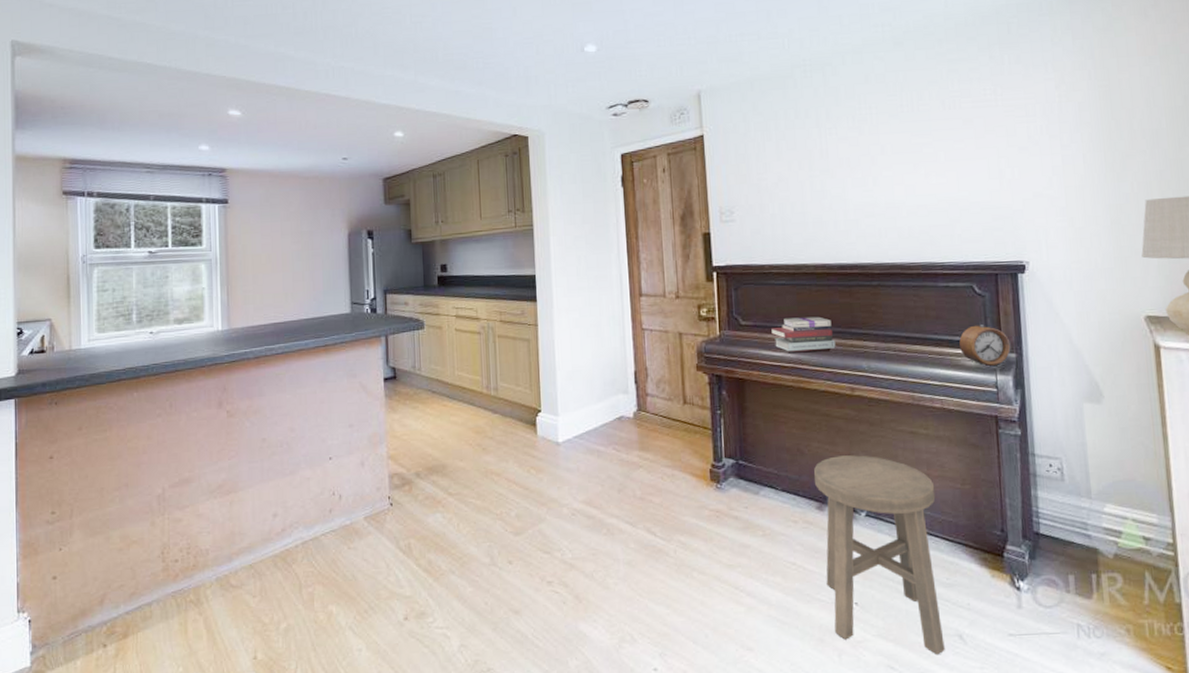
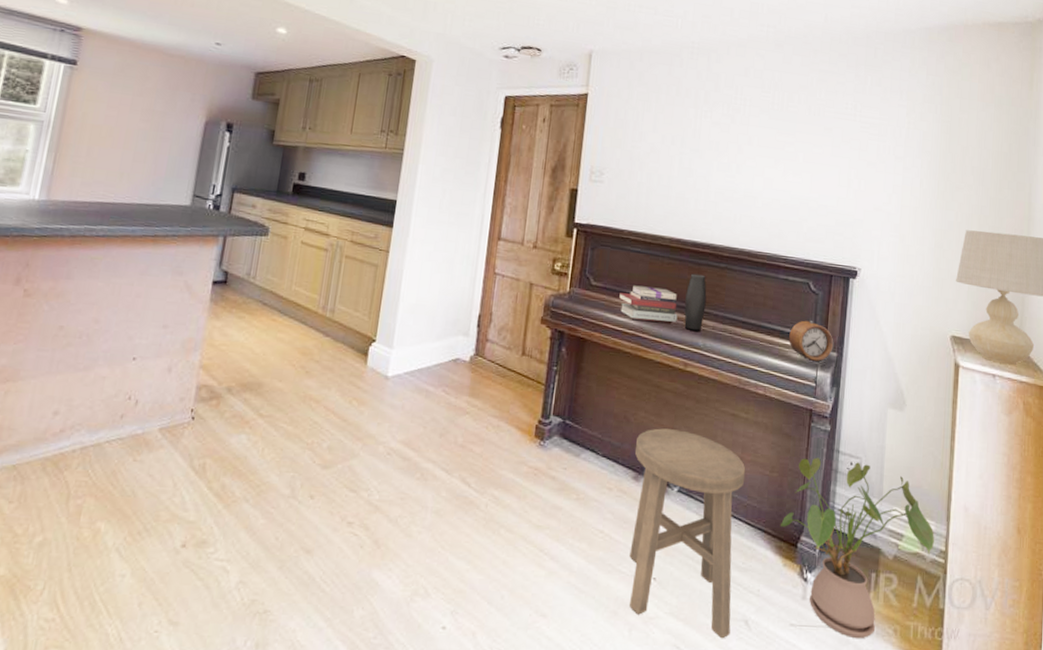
vase: none [840,296,864,355] -> present [684,273,707,332]
house plant: none [981,463,1159,642] -> present [780,457,934,638]

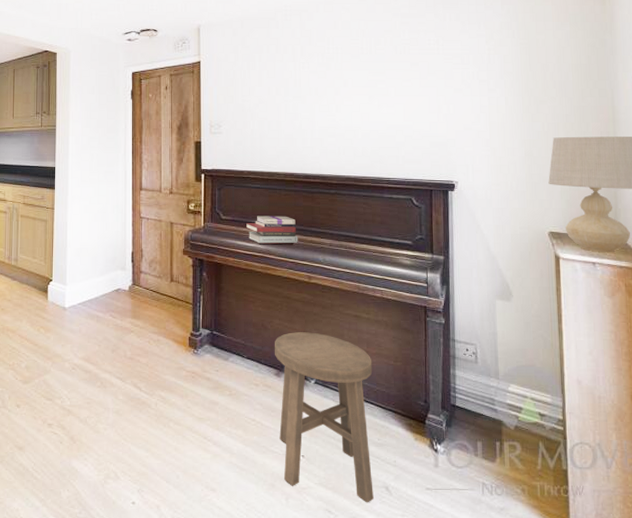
vase: present [684,273,707,332] -> none [303,201,322,250]
house plant: present [780,457,934,638] -> none [408,347,552,498]
clock: present [789,320,834,361] -> none [399,231,440,265]

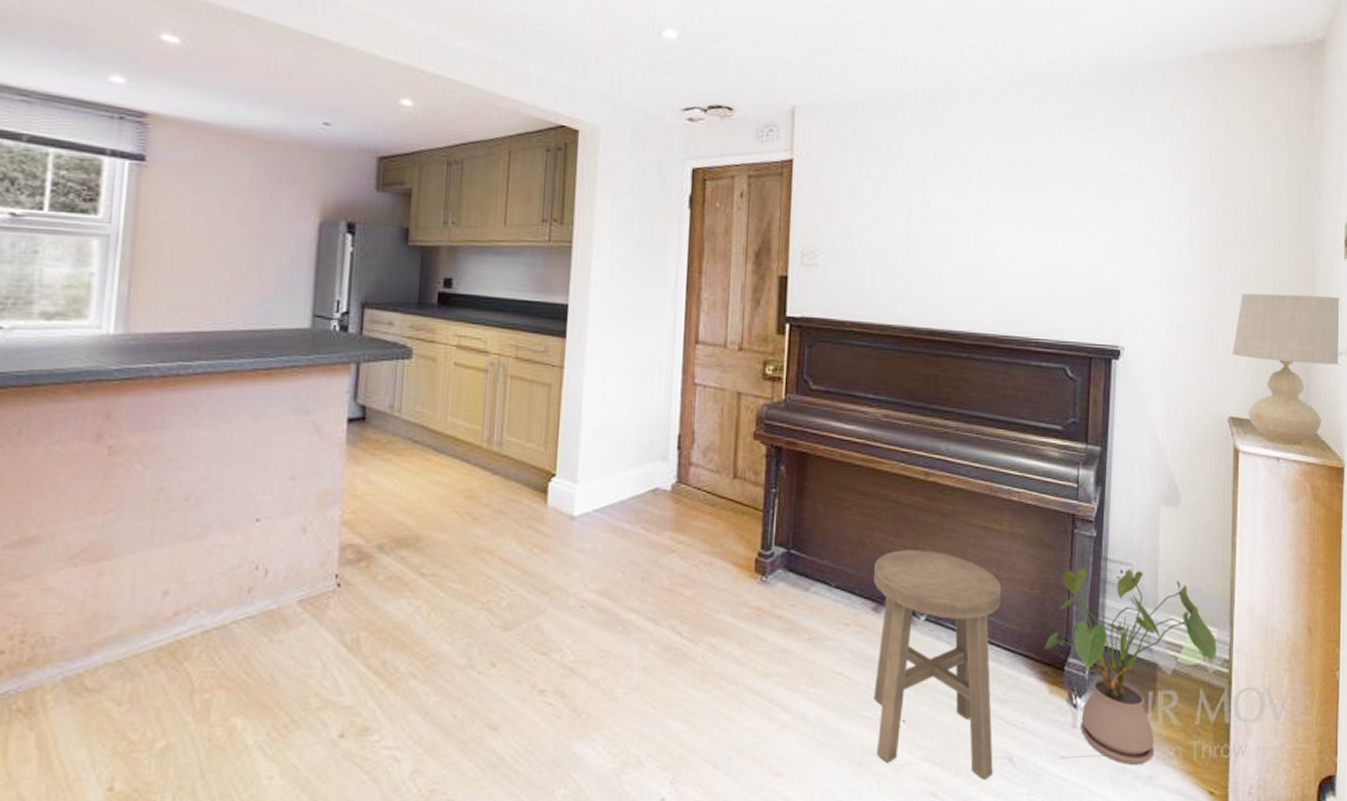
books: present [246,216,298,245] -> none [845,386,915,429]
house plant: none [408,347,552,498] -> present [1043,568,1217,765]

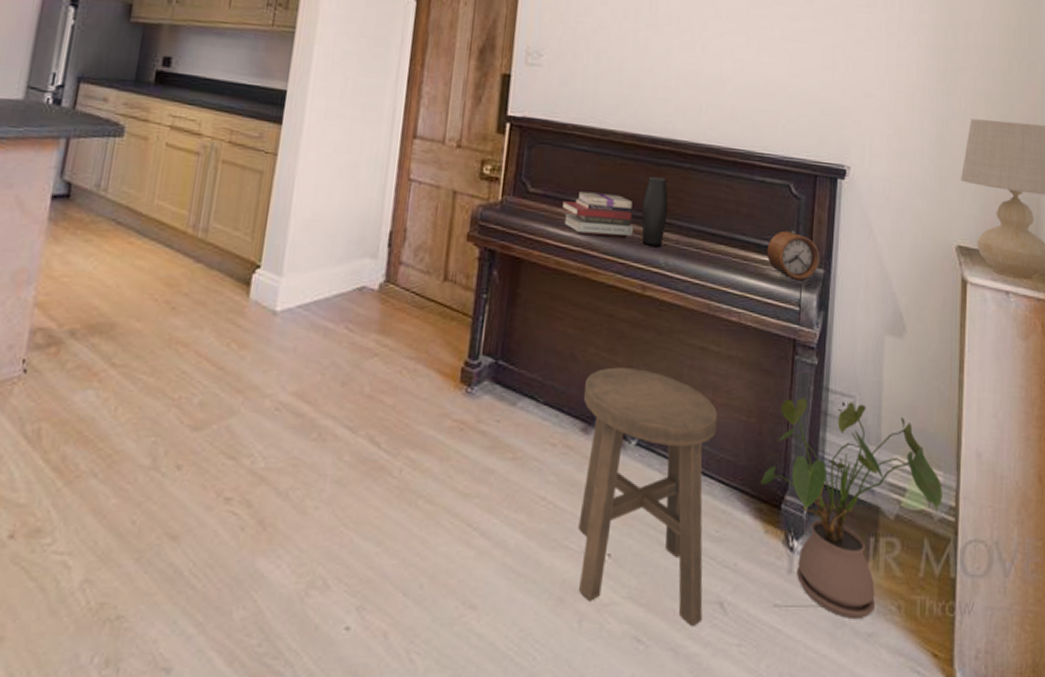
books: none [845,386,915,429] -> present [562,191,634,239]
vase: none [922,367,947,435] -> present [641,176,668,248]
clock: none [1045,412,1097,458] -> present [767,230,820,280]

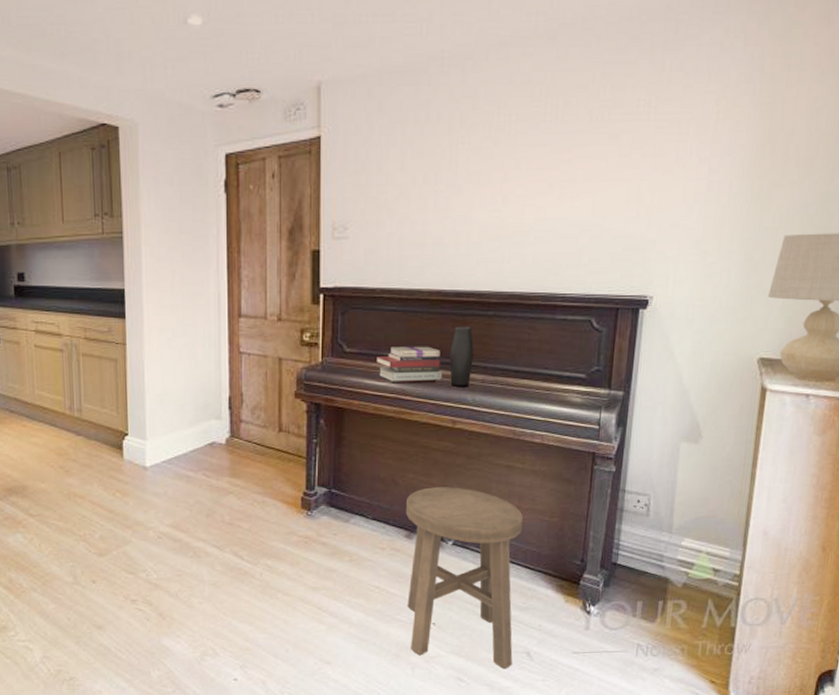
house plant: present [759,398,943,618] -> none [561,499,729,659]
clock: present [767,230,820,280] -> none [568,361,620,403]

